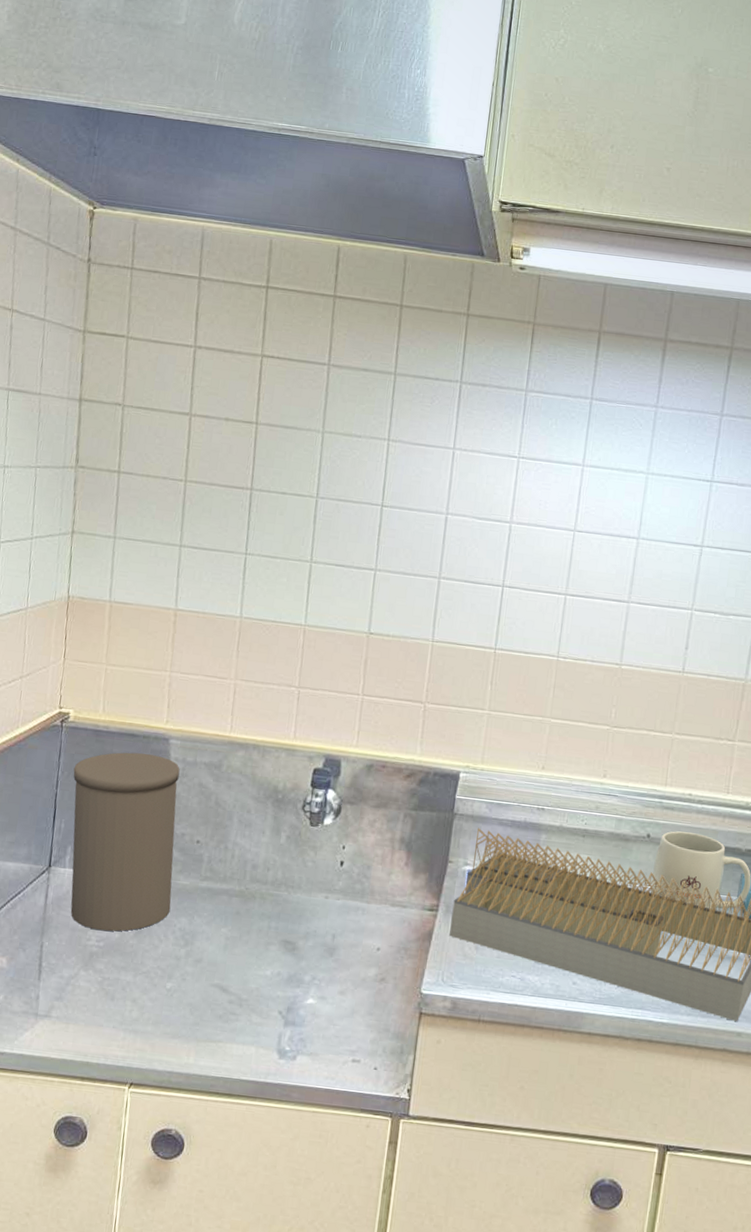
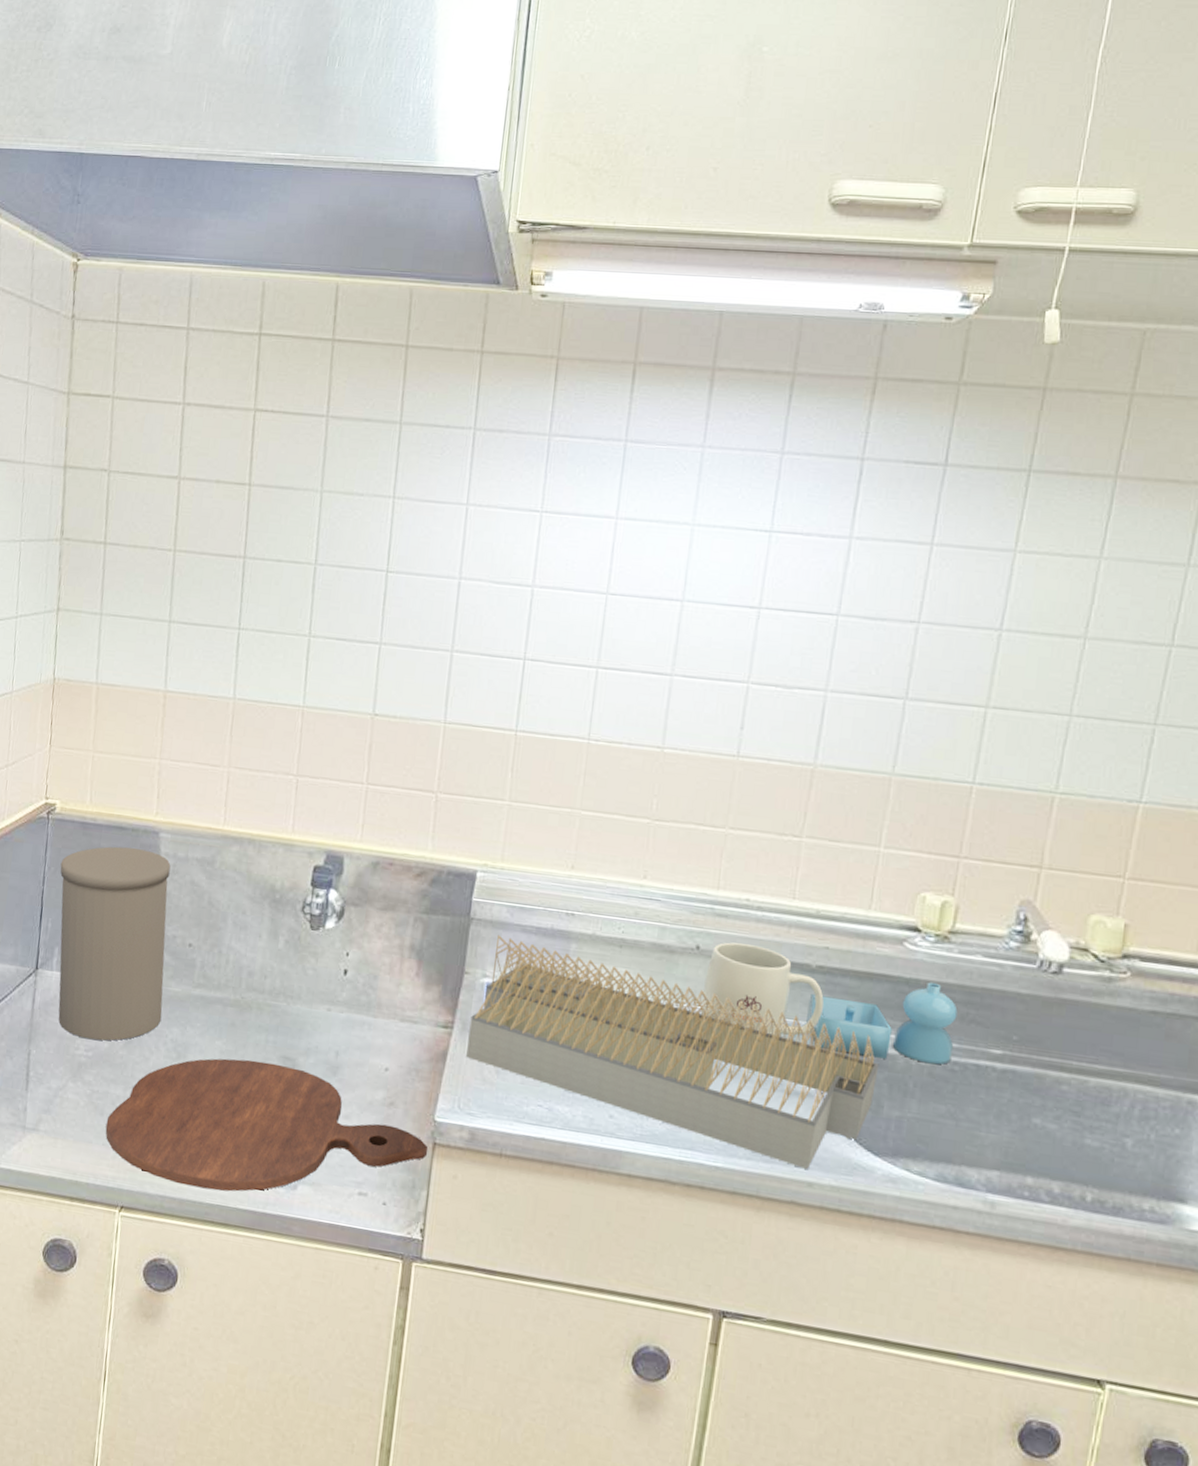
cutting board: none [116,944,415,1065] -> present [105,1058,429,1192]

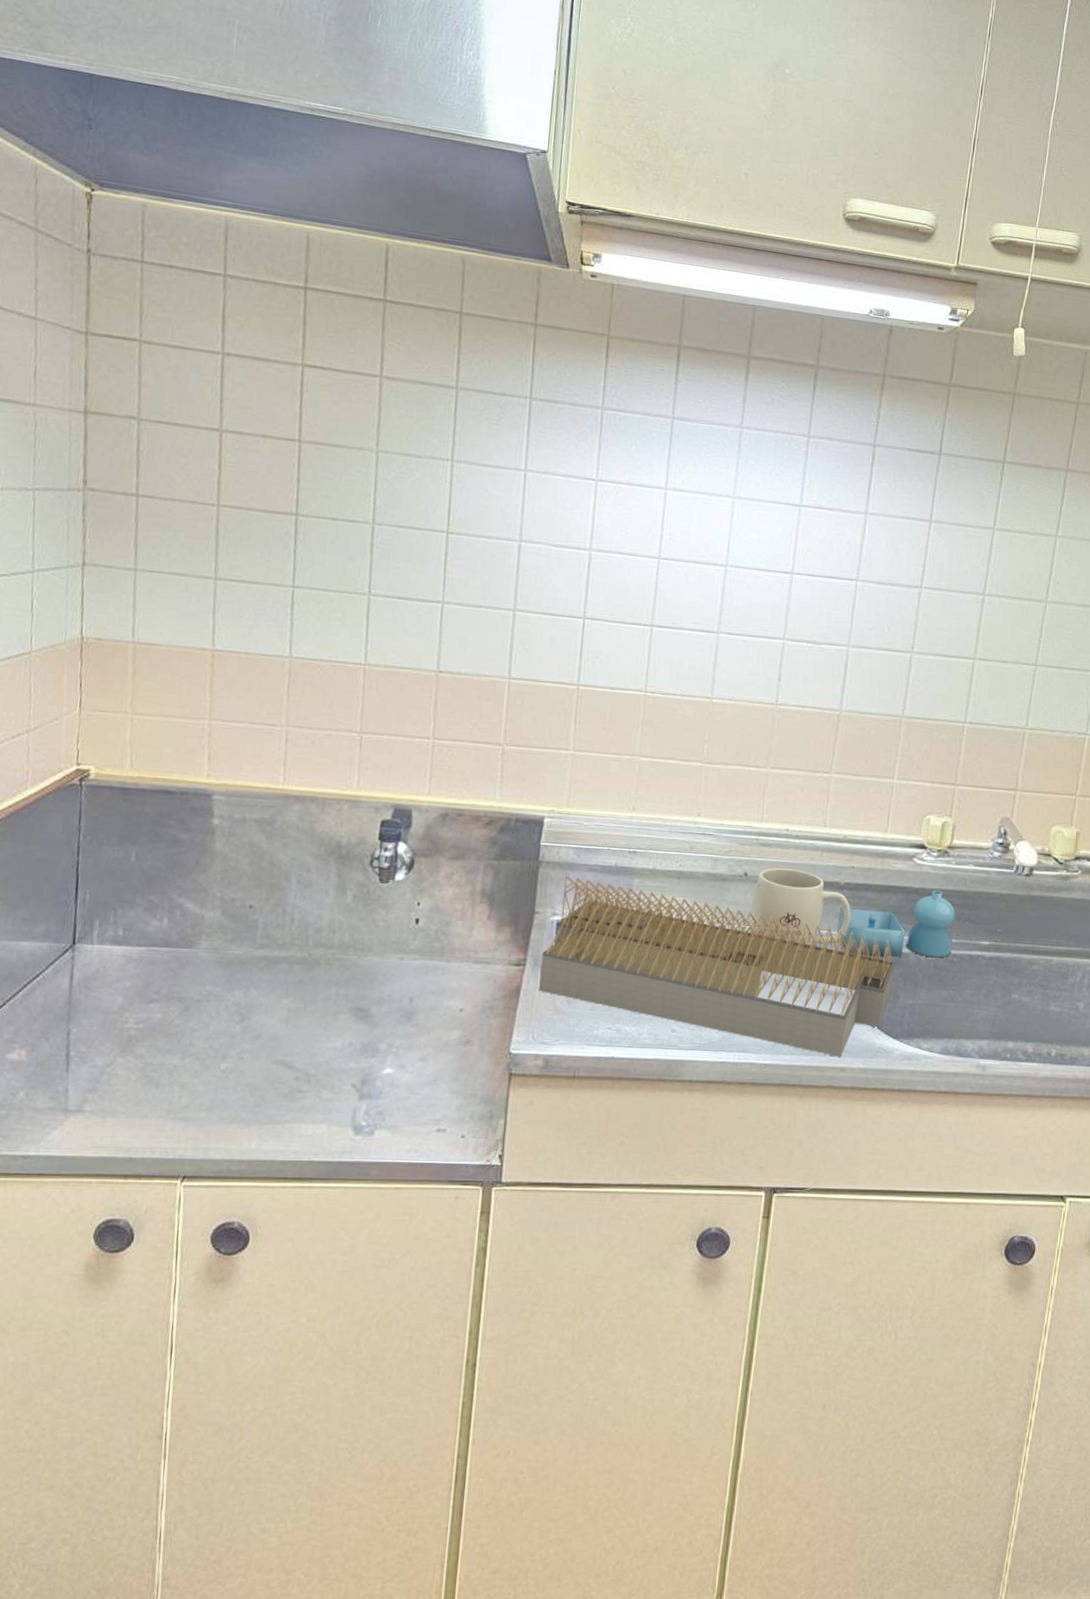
canister: present [58,846,171,1041] -> none [97,811,226,1012]
cutting board: present [105,1058,429,1192] -> none [162,1015,505,1147]

